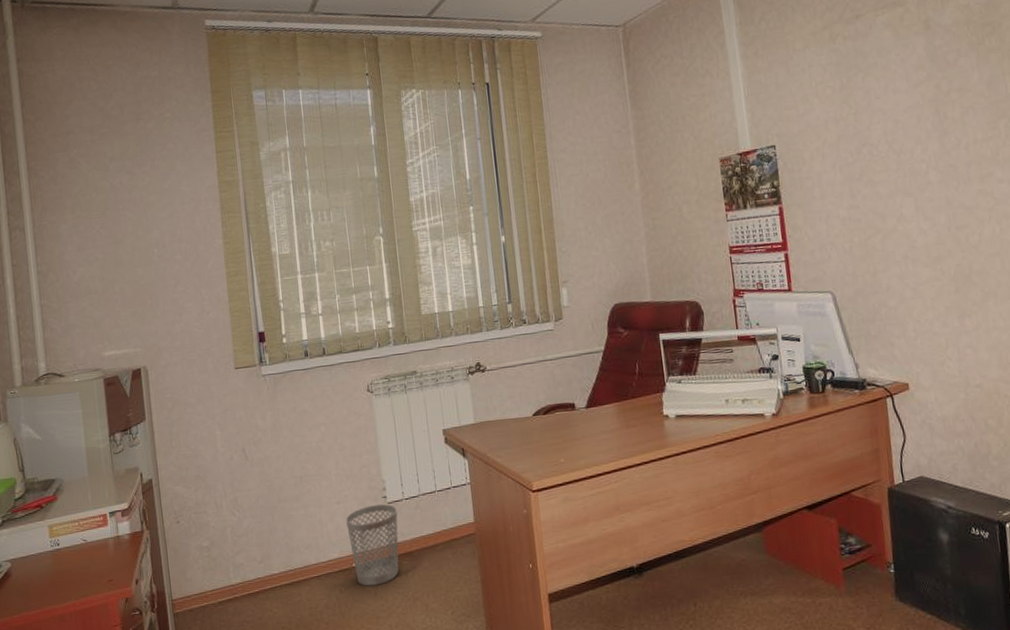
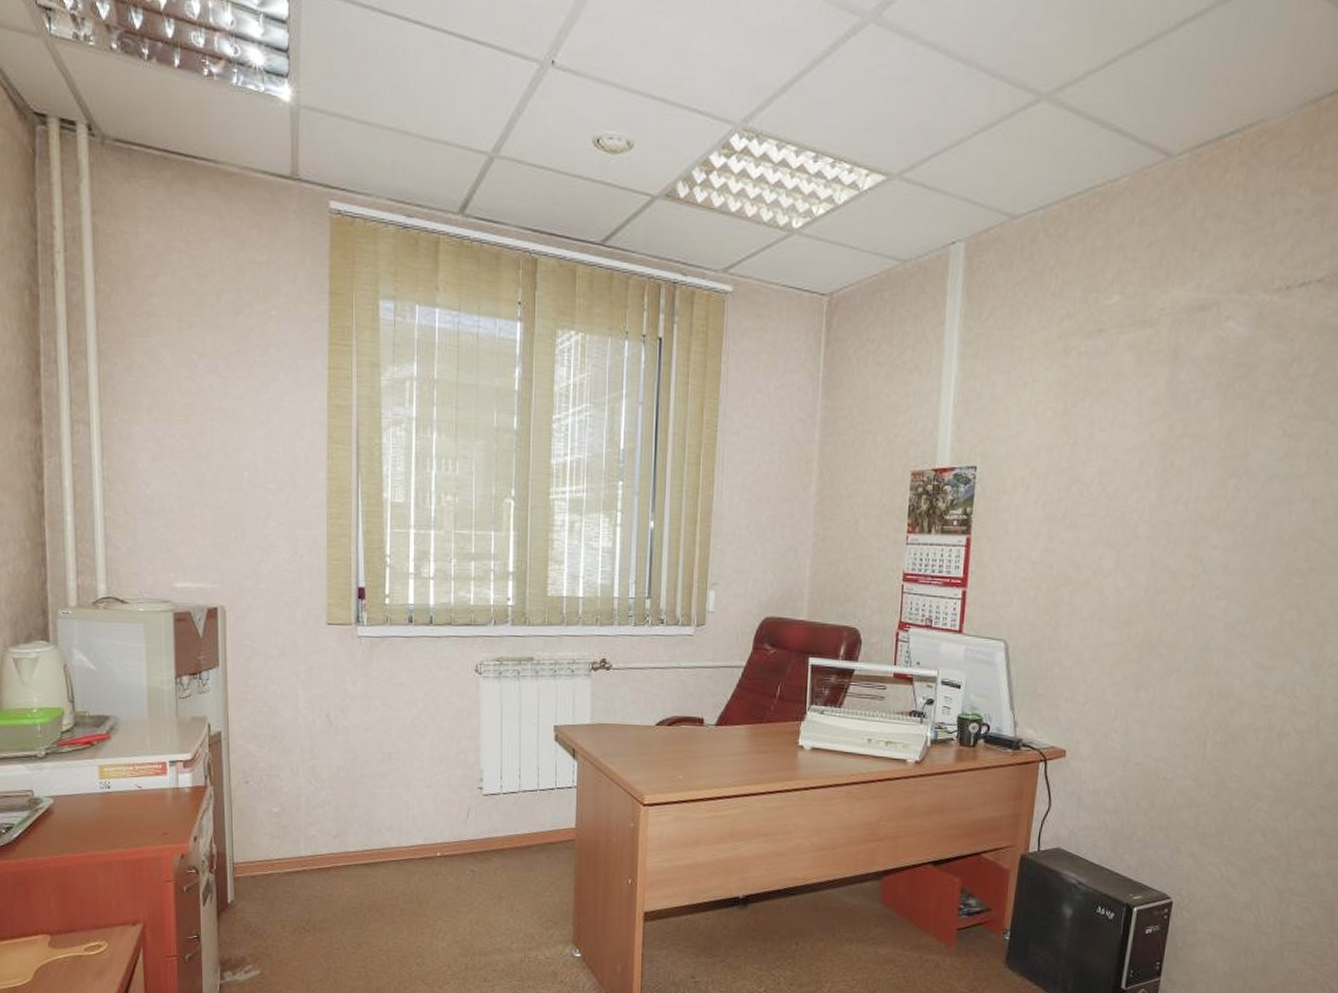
wastebasket: present [346,504,399,586] -> none [435,795,493,879]

